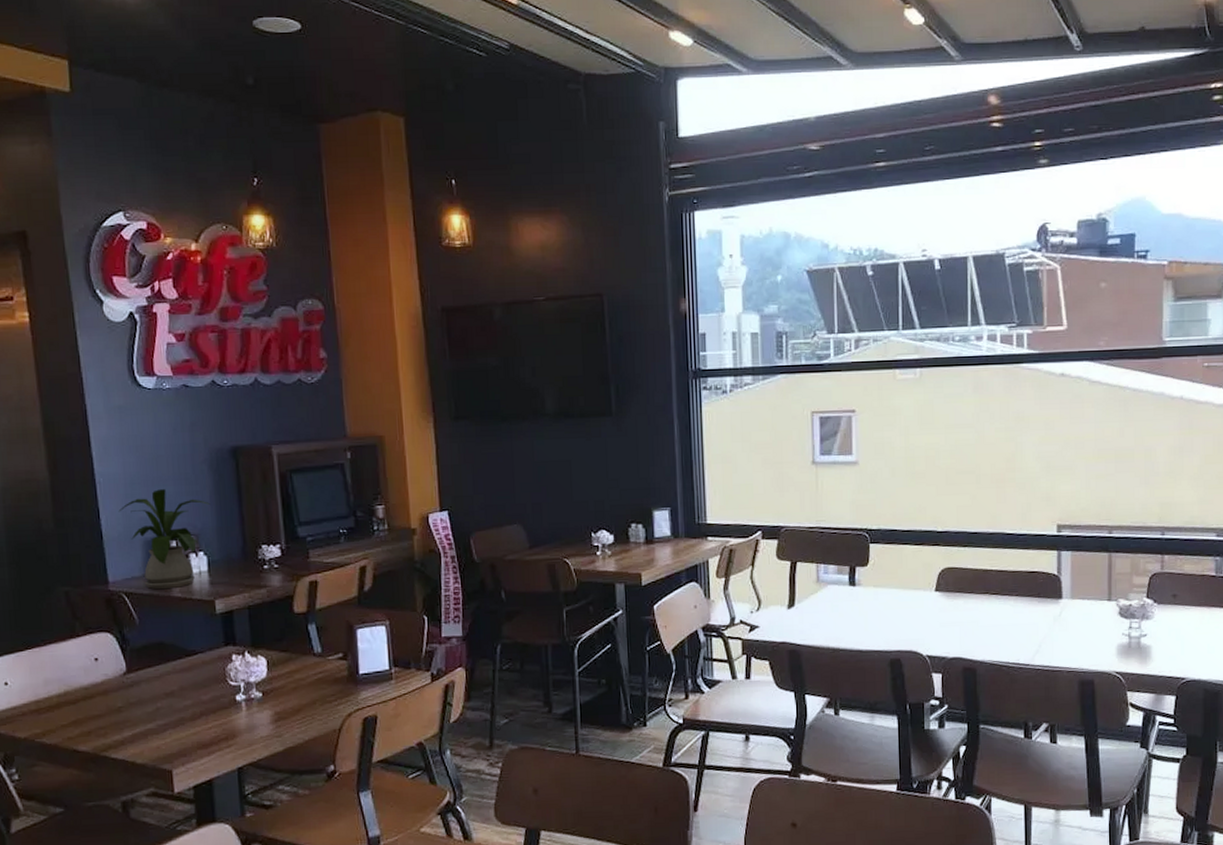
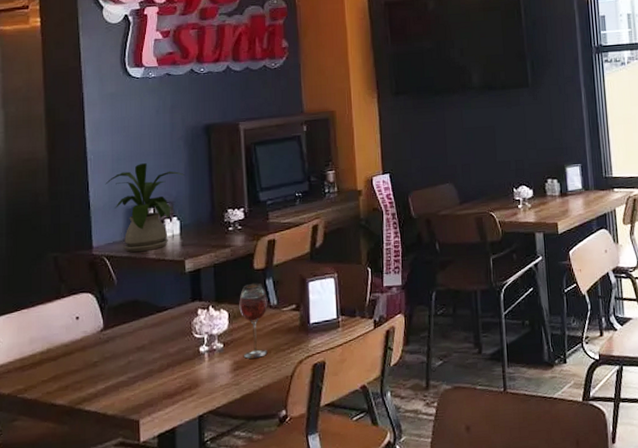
wineglass: none [278,628,312,710] -> present [239,282,268,359]

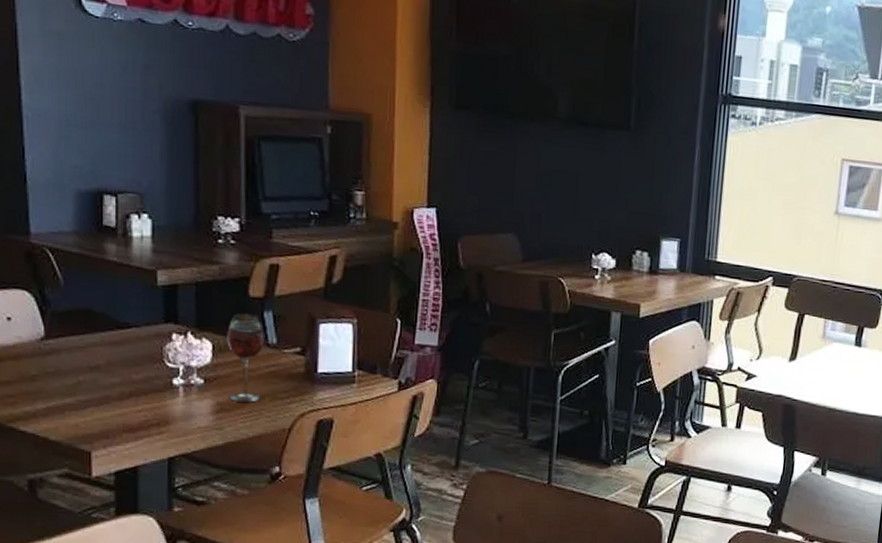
house plant: present [105,163,184,253] -> none [48,135,160,251]

